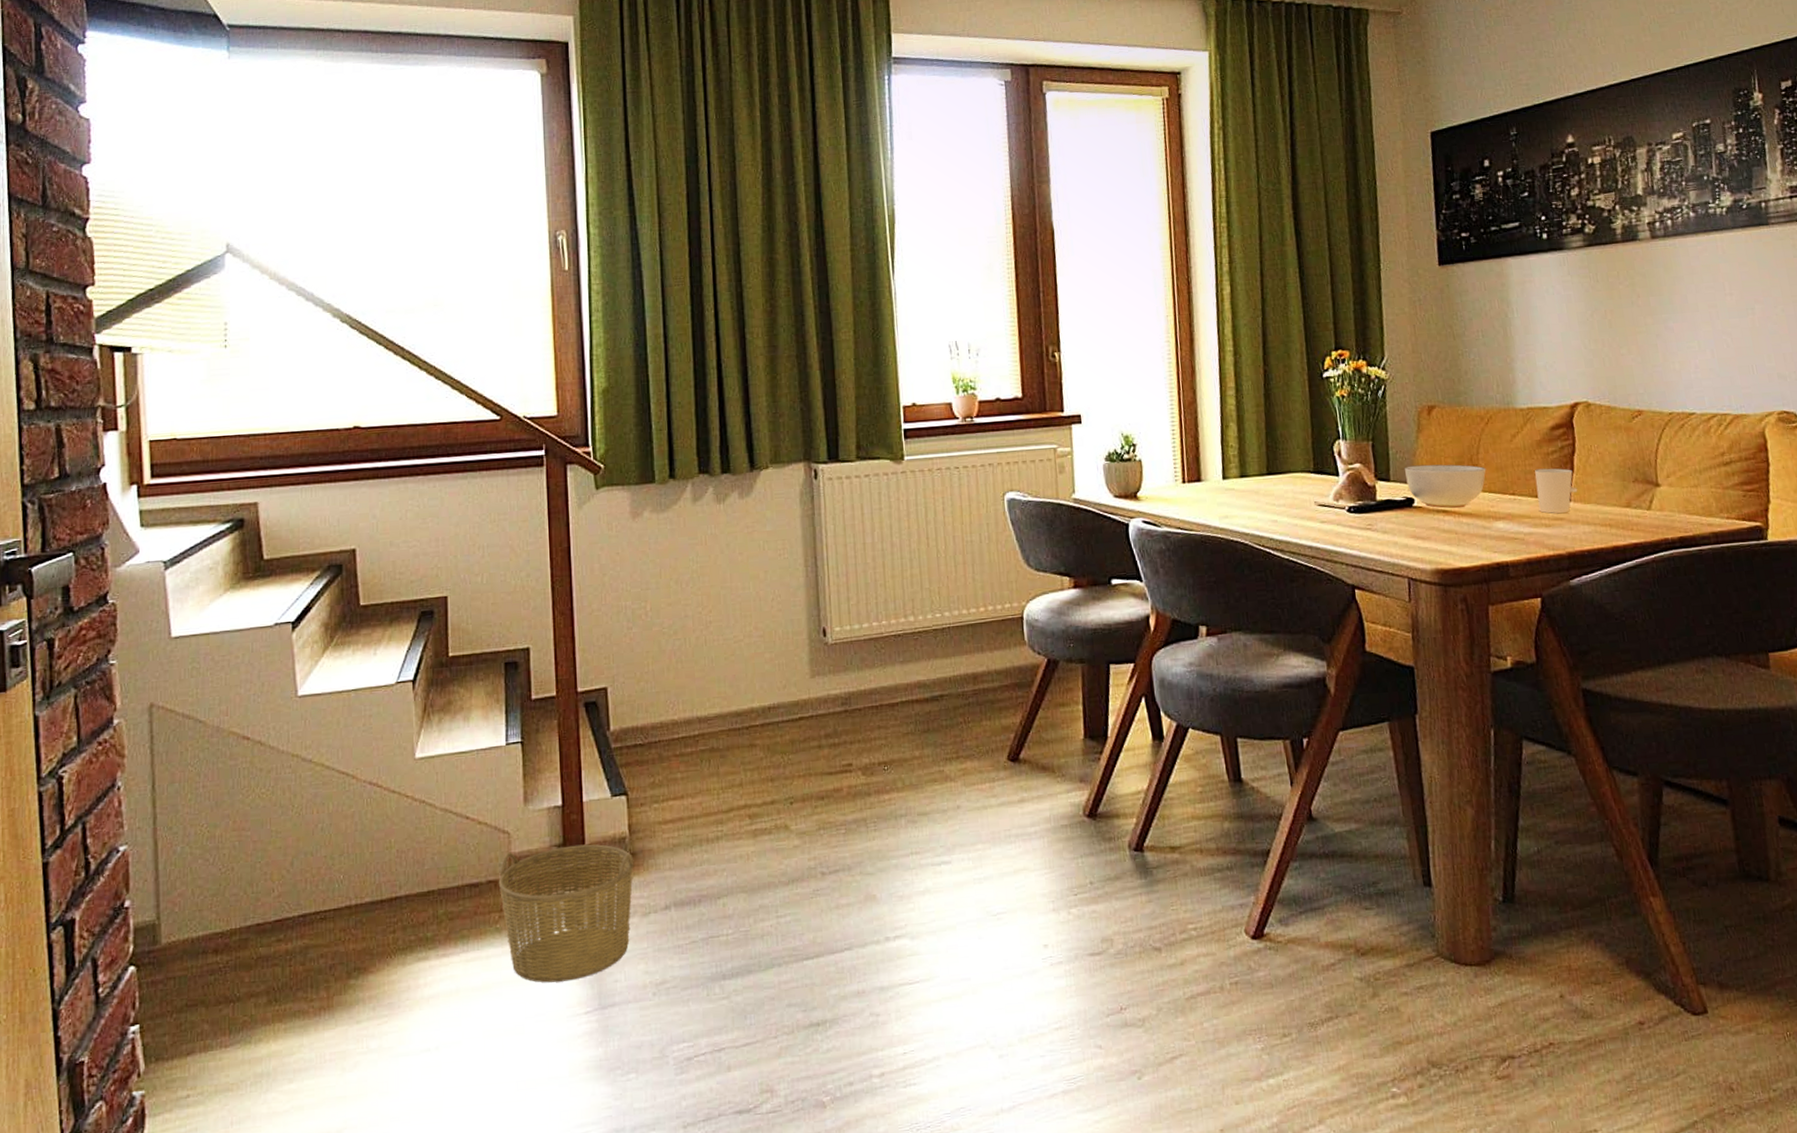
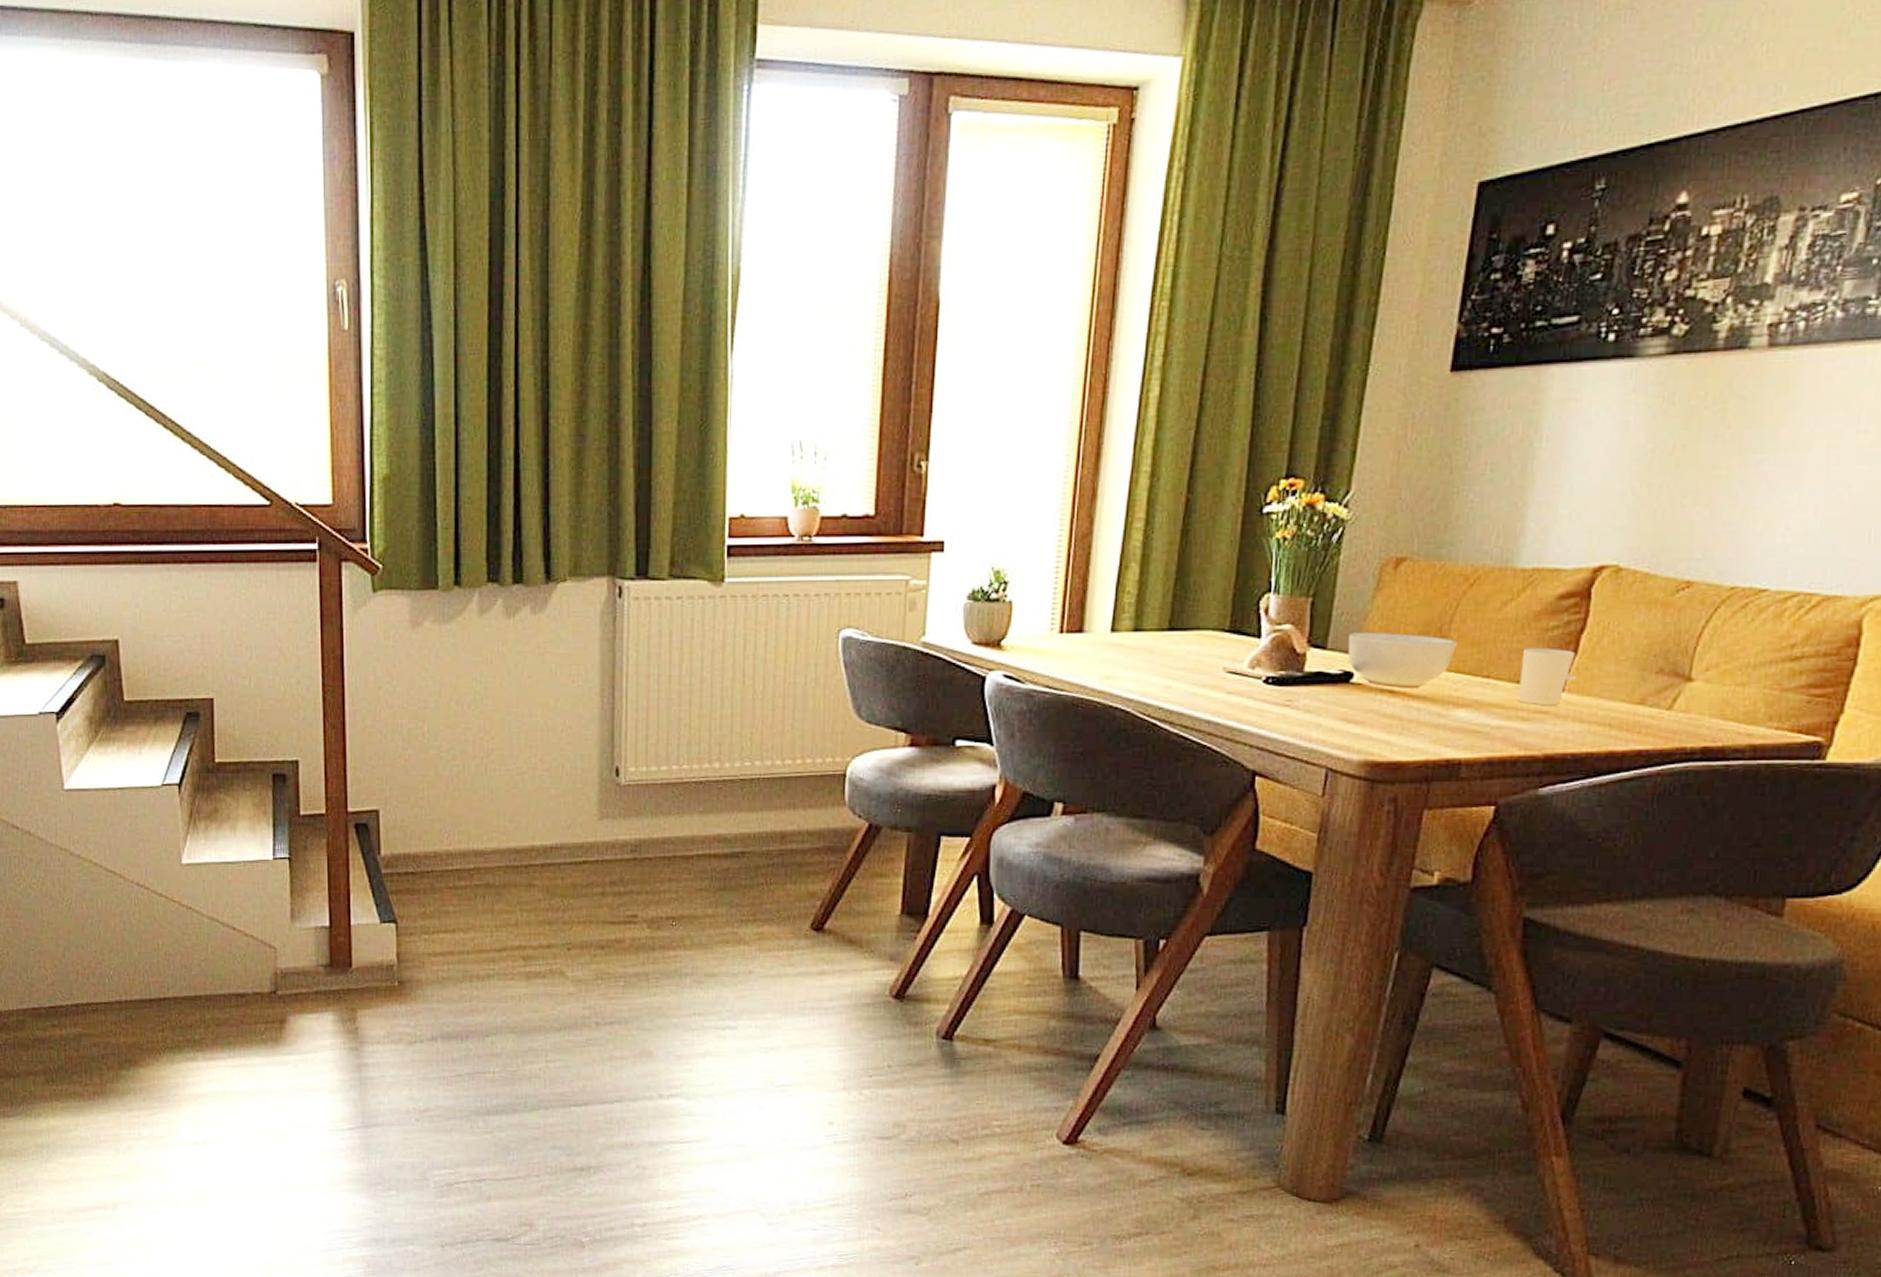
basket: present [498,844,634,983] -> none [264,967,402,1097]

